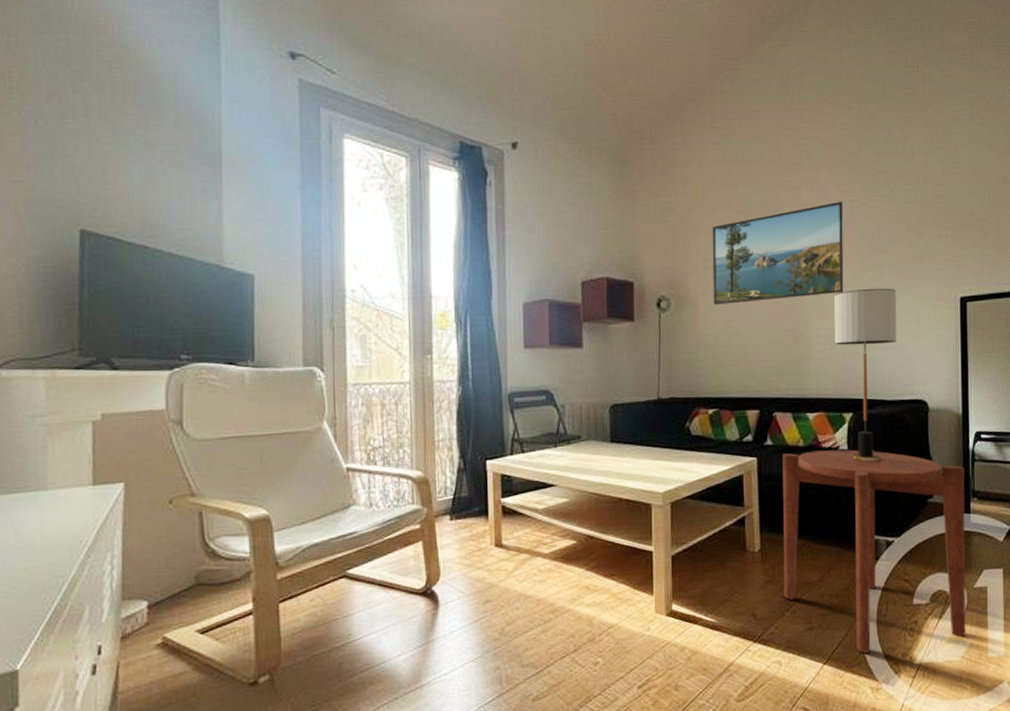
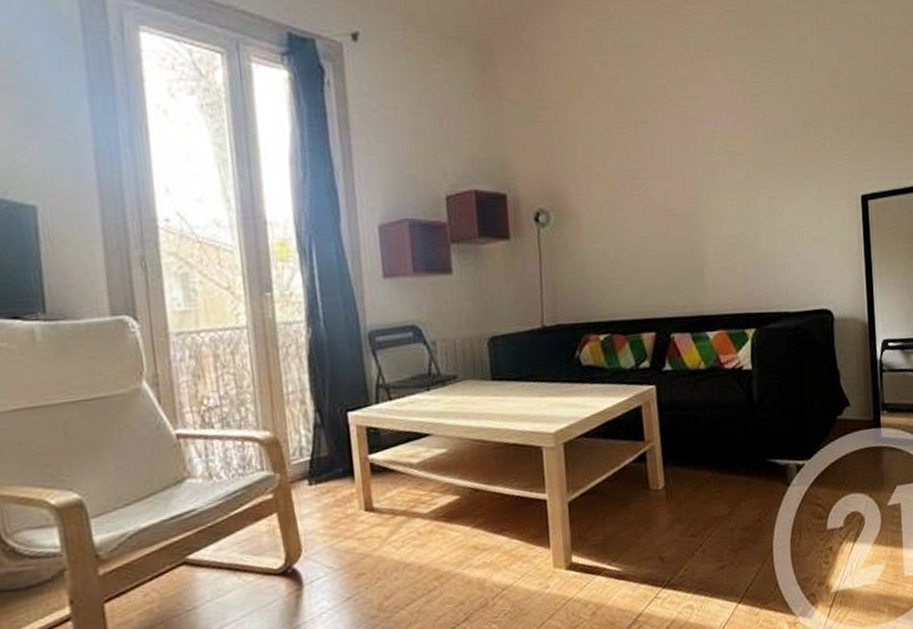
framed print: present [712,201,844,306] -> none [592,93,740,217]
side table: present [782,449,966,653] -> none [683,367,881,587]
table lamp: present [833,288,897,462] -> none [729,188,798,381]

